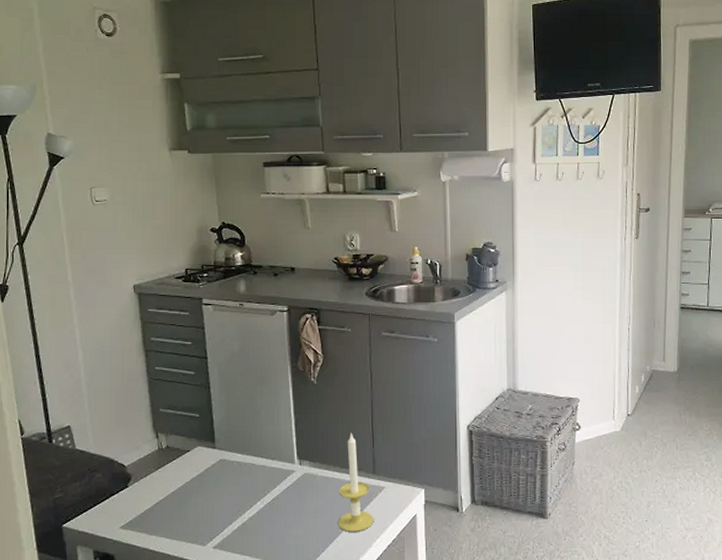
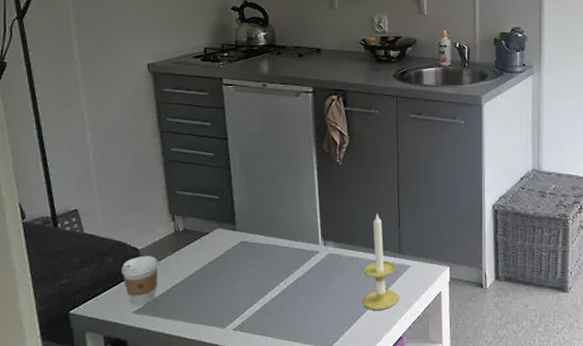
coffee cup: none [109,472,144,521] -> present [121,256,159,305]

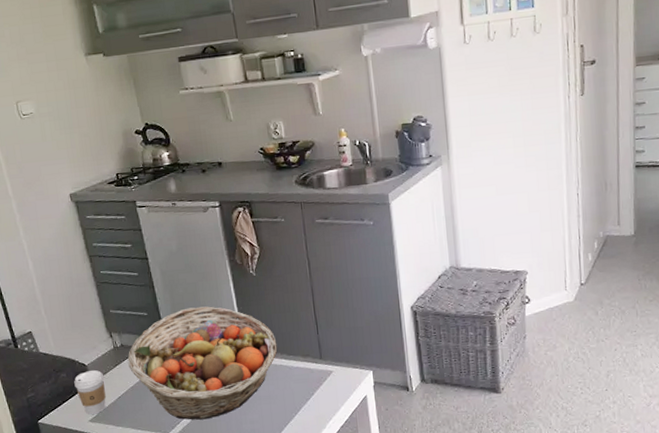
fruit basket: none [189,193,356,314] -> present [127,306,277,420]
candle: present [363,213,399,310] -> none [288,321,326,415]

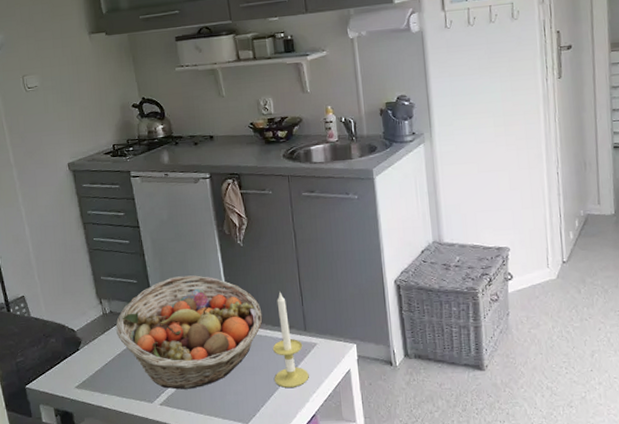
coffee cup: present [74,370,107,415] -> none [63,336,94,381]
candle: none [288,321,326,415] -> present [272,292,309,388]

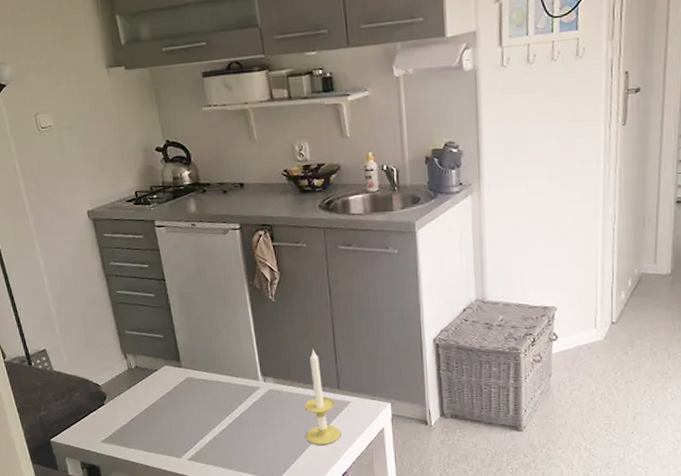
fruit basket: present [116,275,263,390] -> none [142,331,294,445]

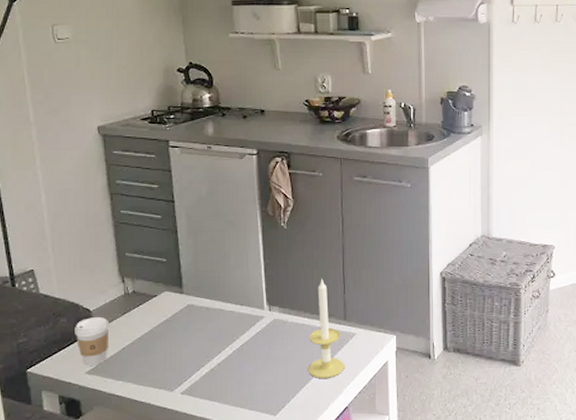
coffee cup: none [87,391,120,435] -> present [75,317,110,366]

